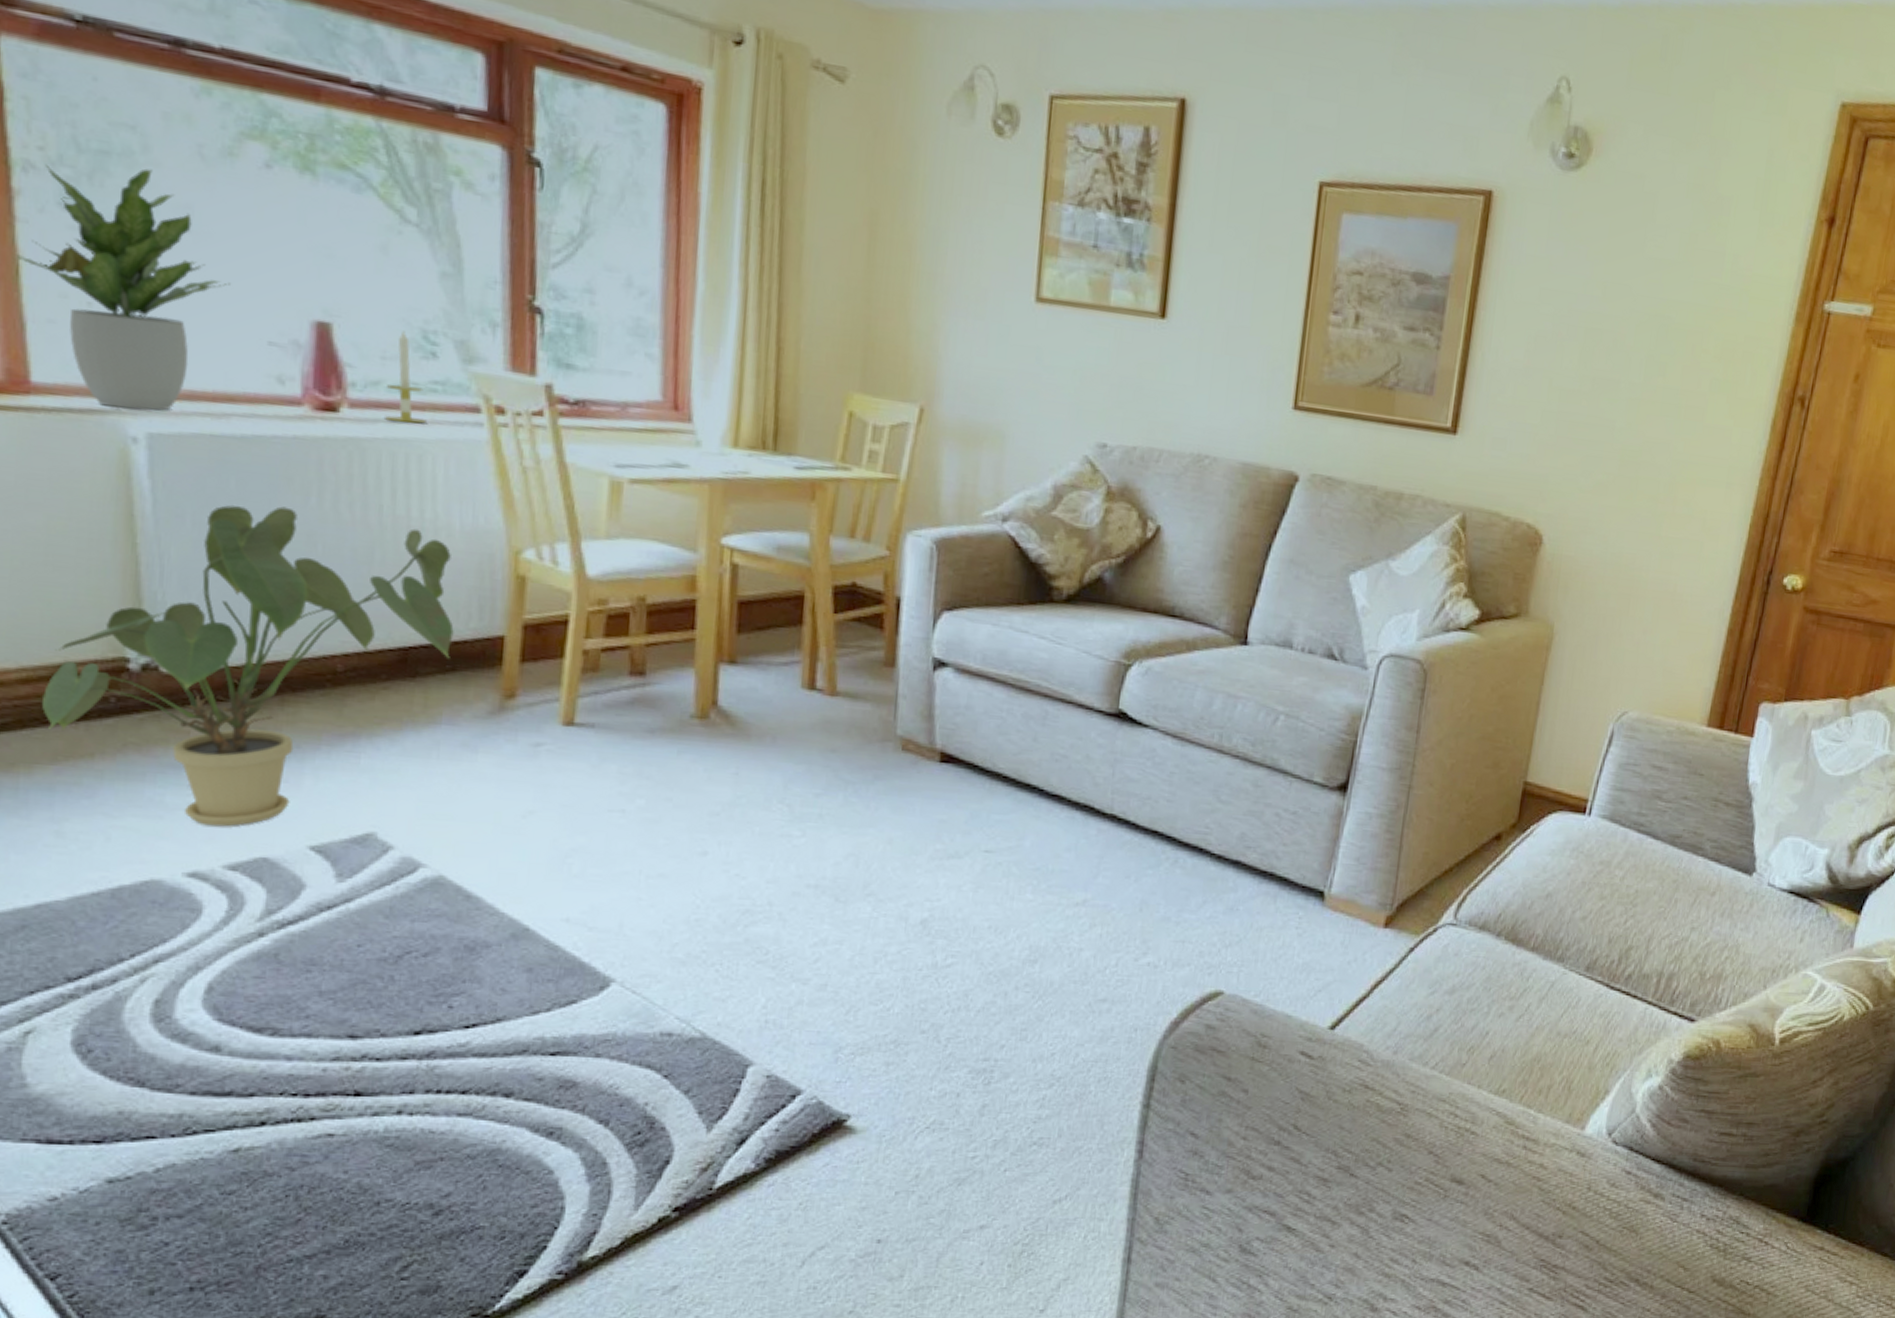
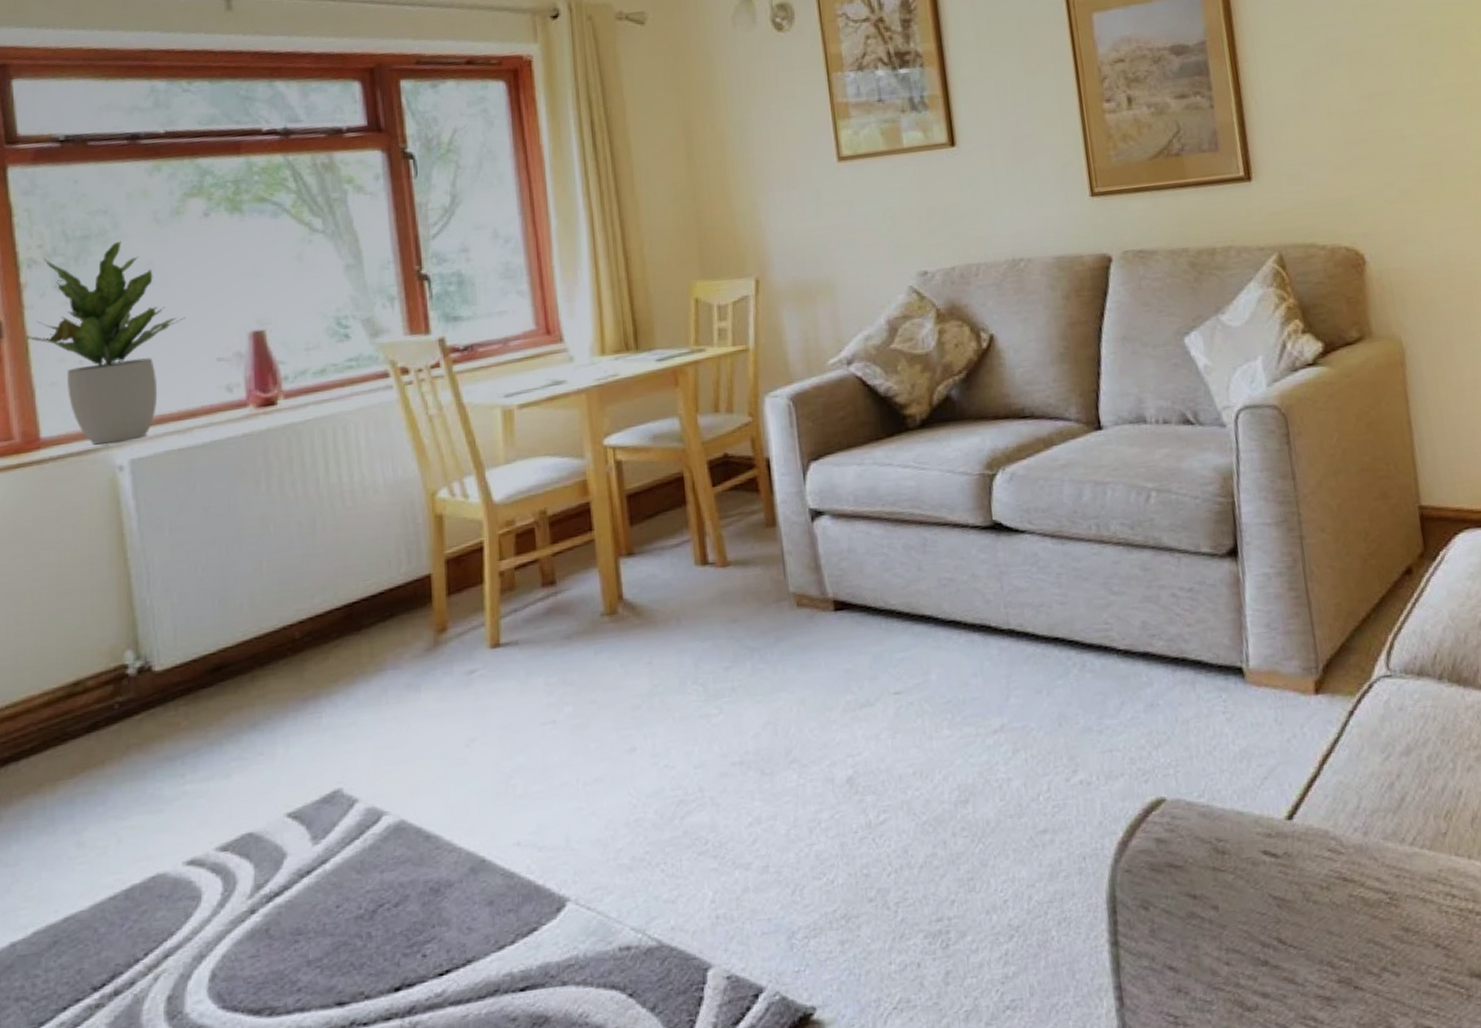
house plant: present [41,504,454,827] -> none [60,492,388,811]
candle: present [385,331,427,424] -> none [313,322,347,402]

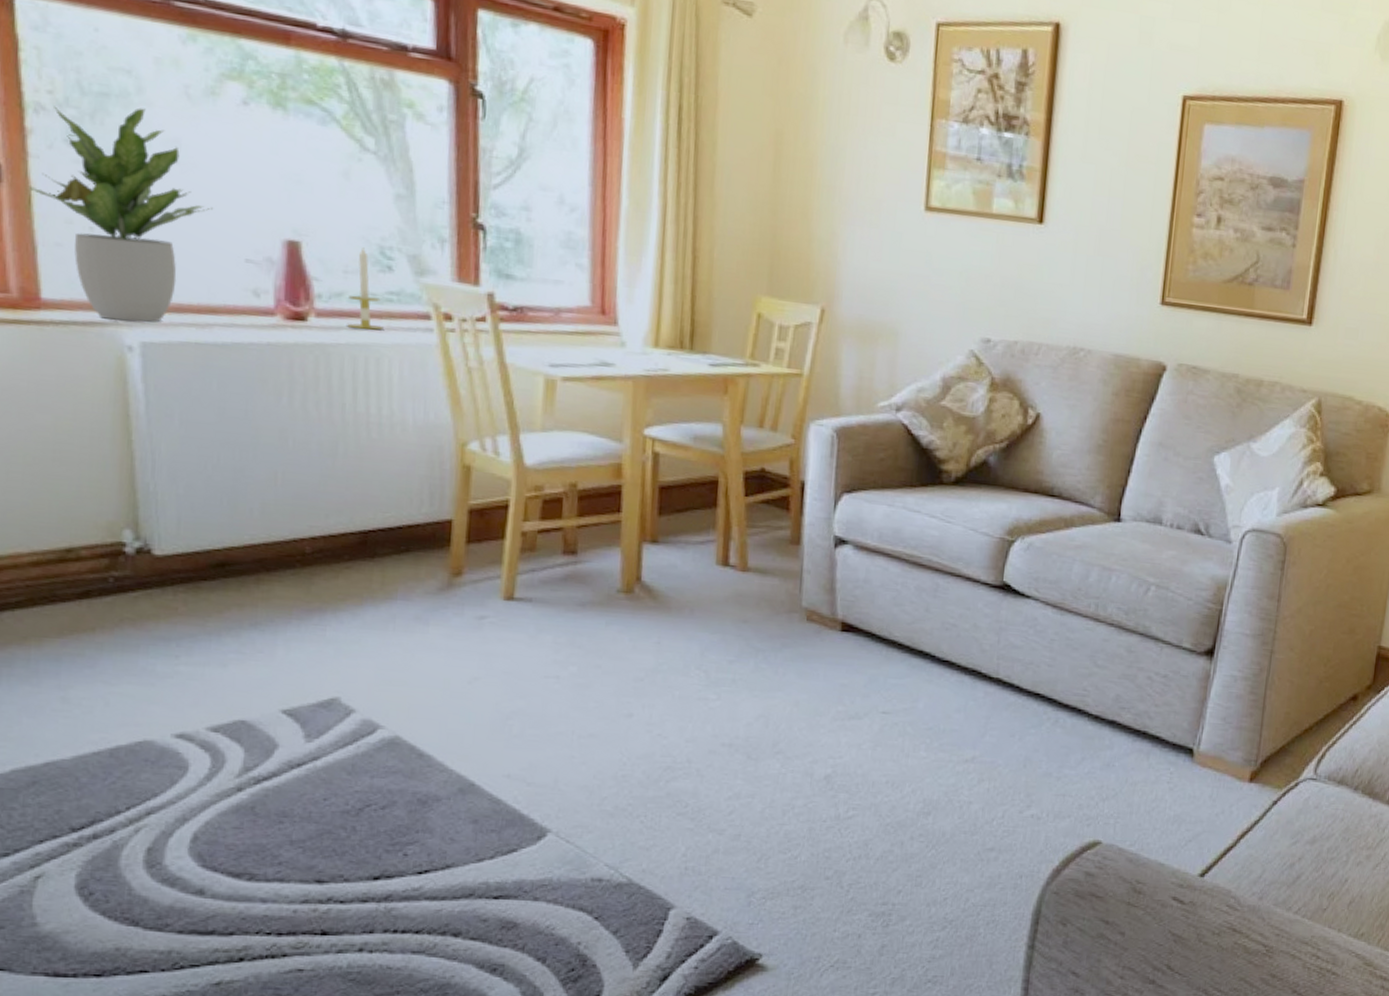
candle: none [313,322,347,402] -> present [347,247,383,330]

